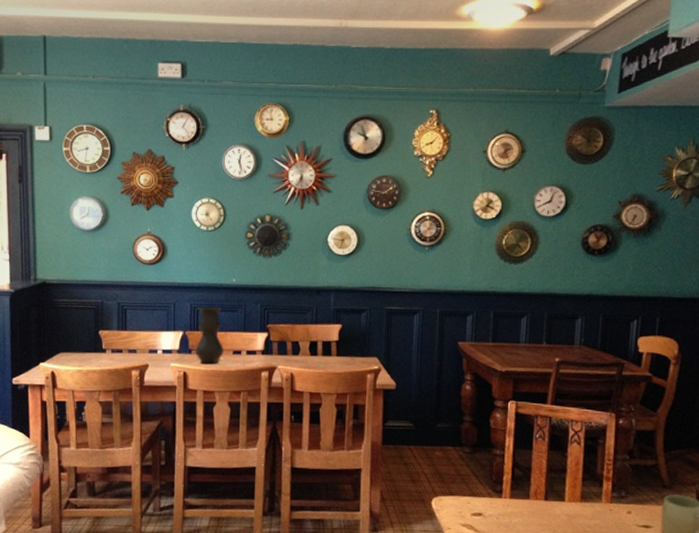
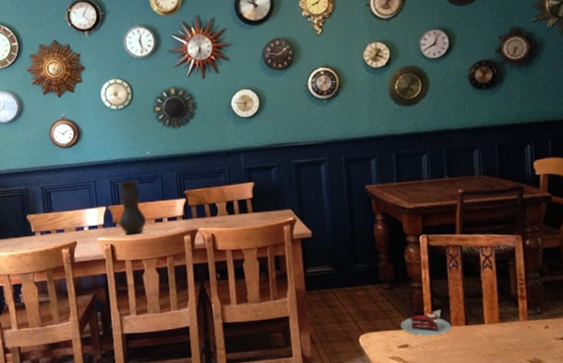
cake slice: none [477,481,529,508] -> present [401,310,451,337]

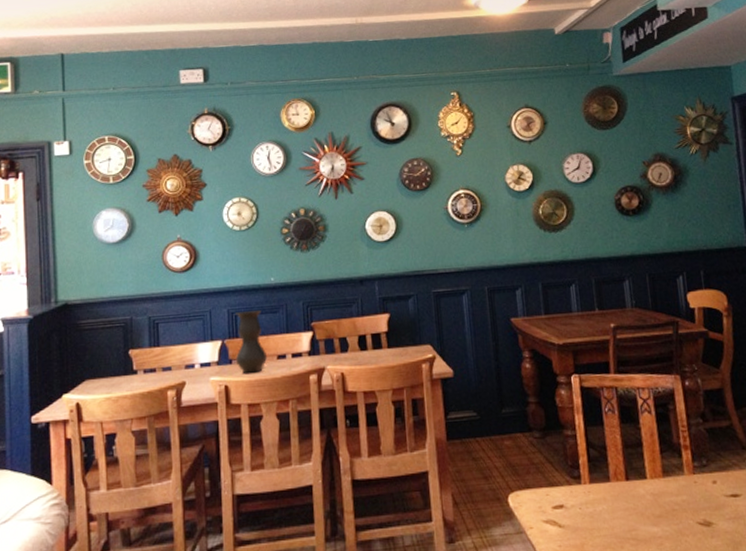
cake slice: present [401,310,451,337] -> none [554,462,610,495]

